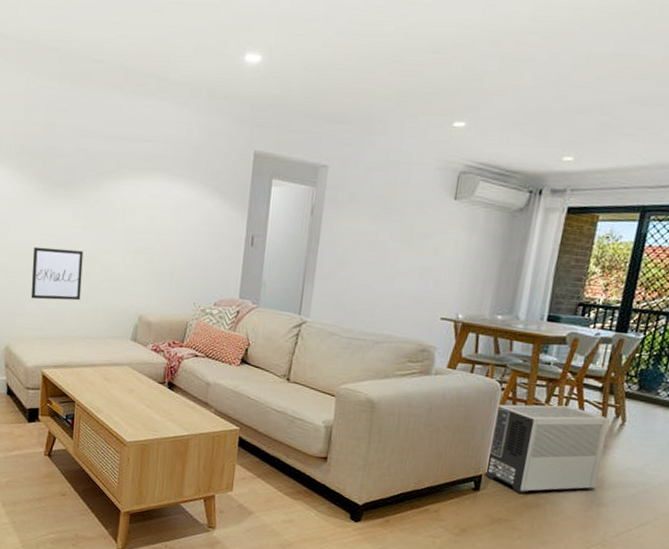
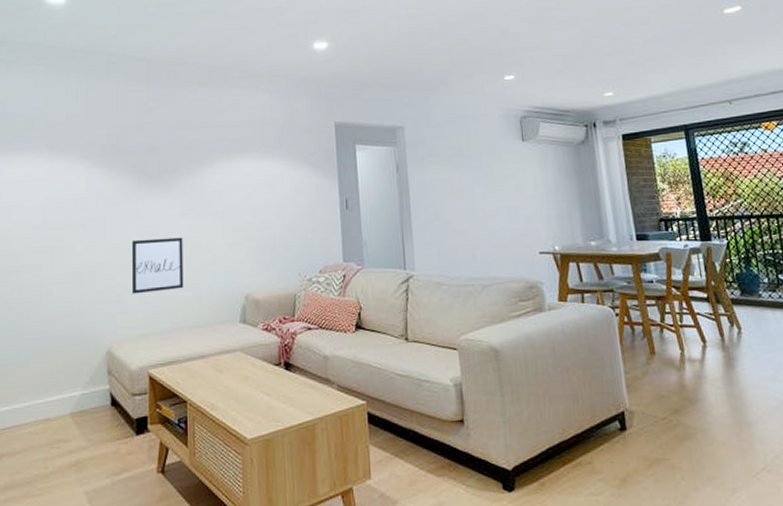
air purifier: present [486,404,610,494] -> none [615,322,738,426]

